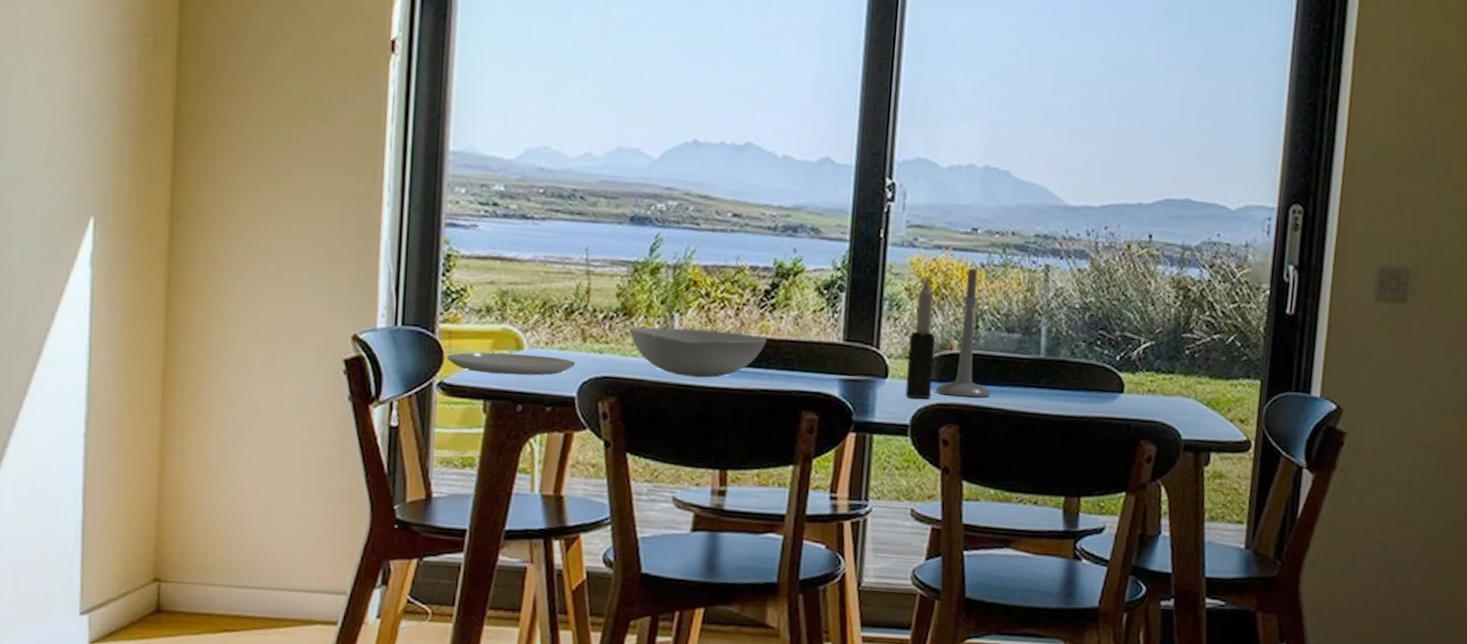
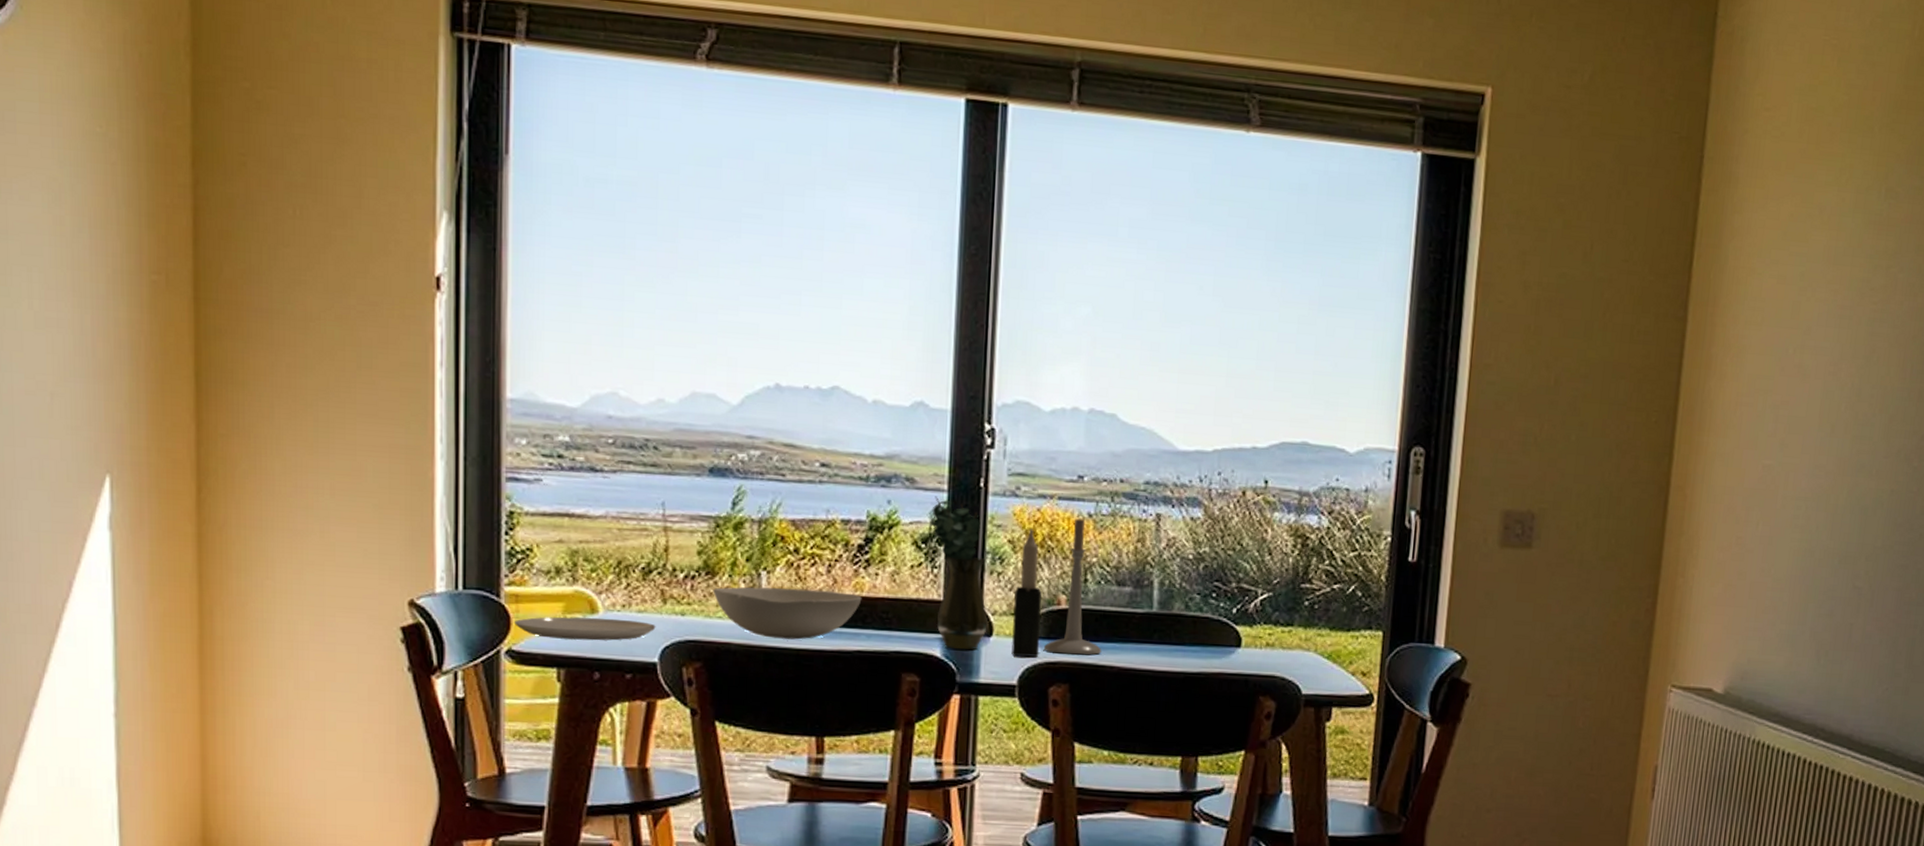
vase: none [831,245,884,391] -> present [928,496,988,650]

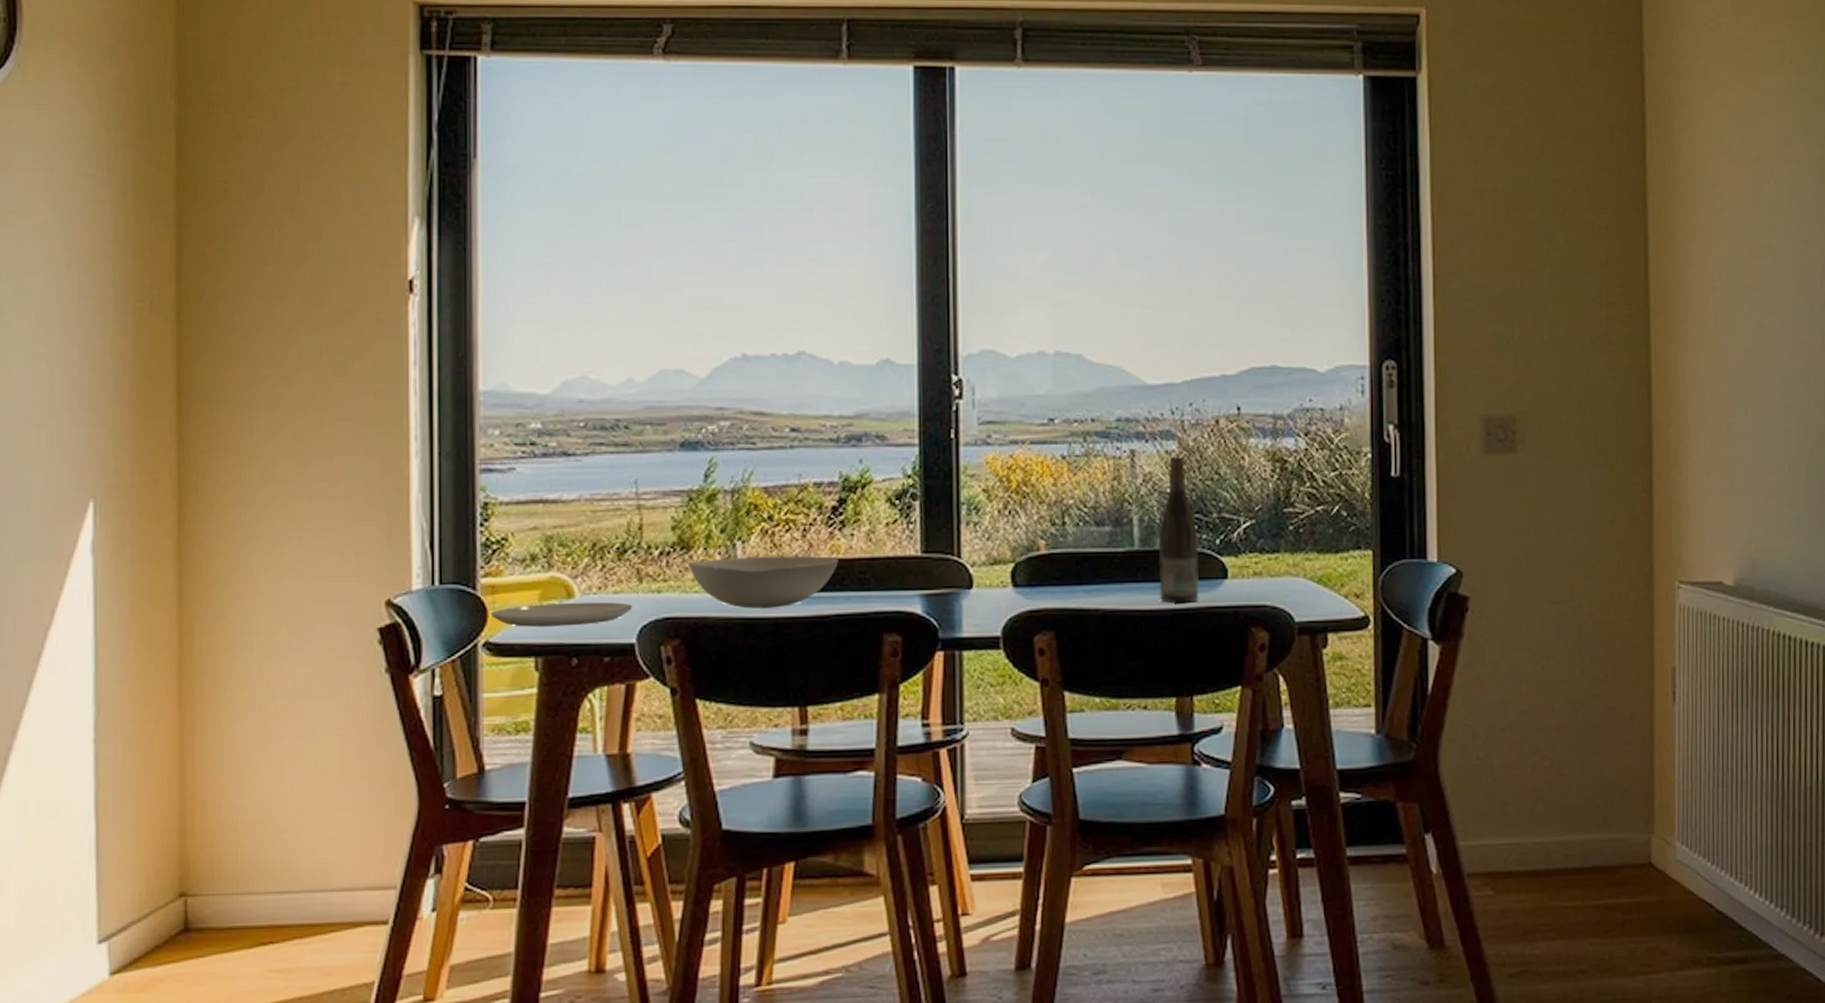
vase: present [928,496,988,650] -> none [901,451,967,605]
candle: present [1011,529,1042,657] -> none [992,476,1022,606]
candlestick: present [1043,517,1102,655] -> none [1025,460,1085,600]
wine bottle: none [1173,525,1216,668] -> present [1158,457,1199,604]

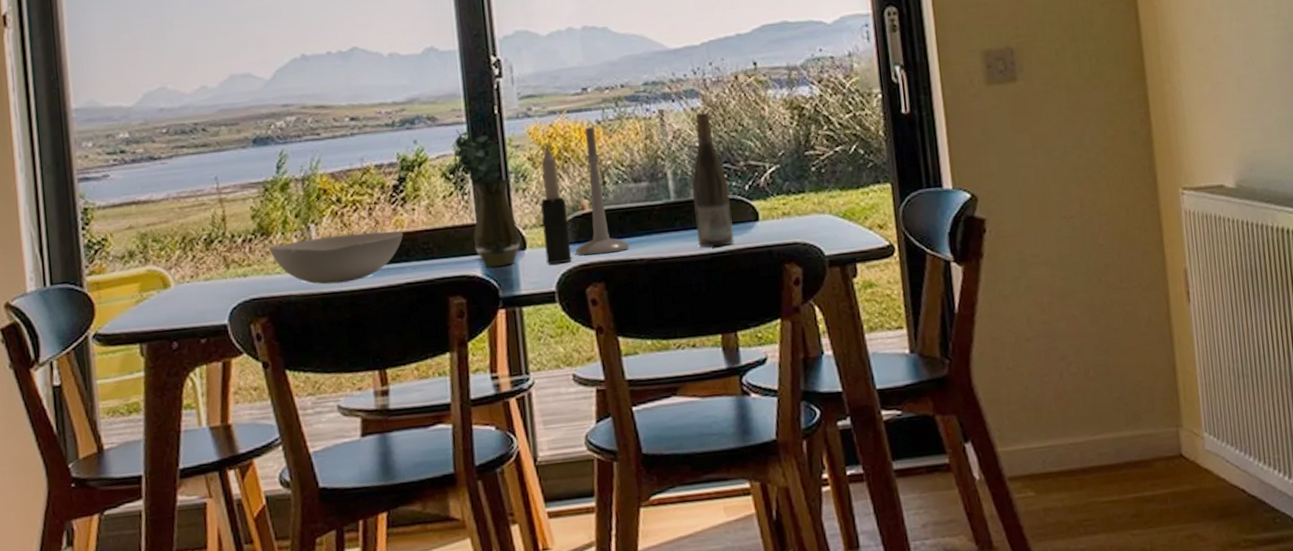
plate: present [491,602,633,627] -> none [98,288,223,318]
vase: none [901,451,967,605] -> present [453,129,521,268]
candle: none [992,476,1022,606] -> present [541,144,572,264]
candlestick: none [1025,460,1085,600] -> present [575,126,630,255]

